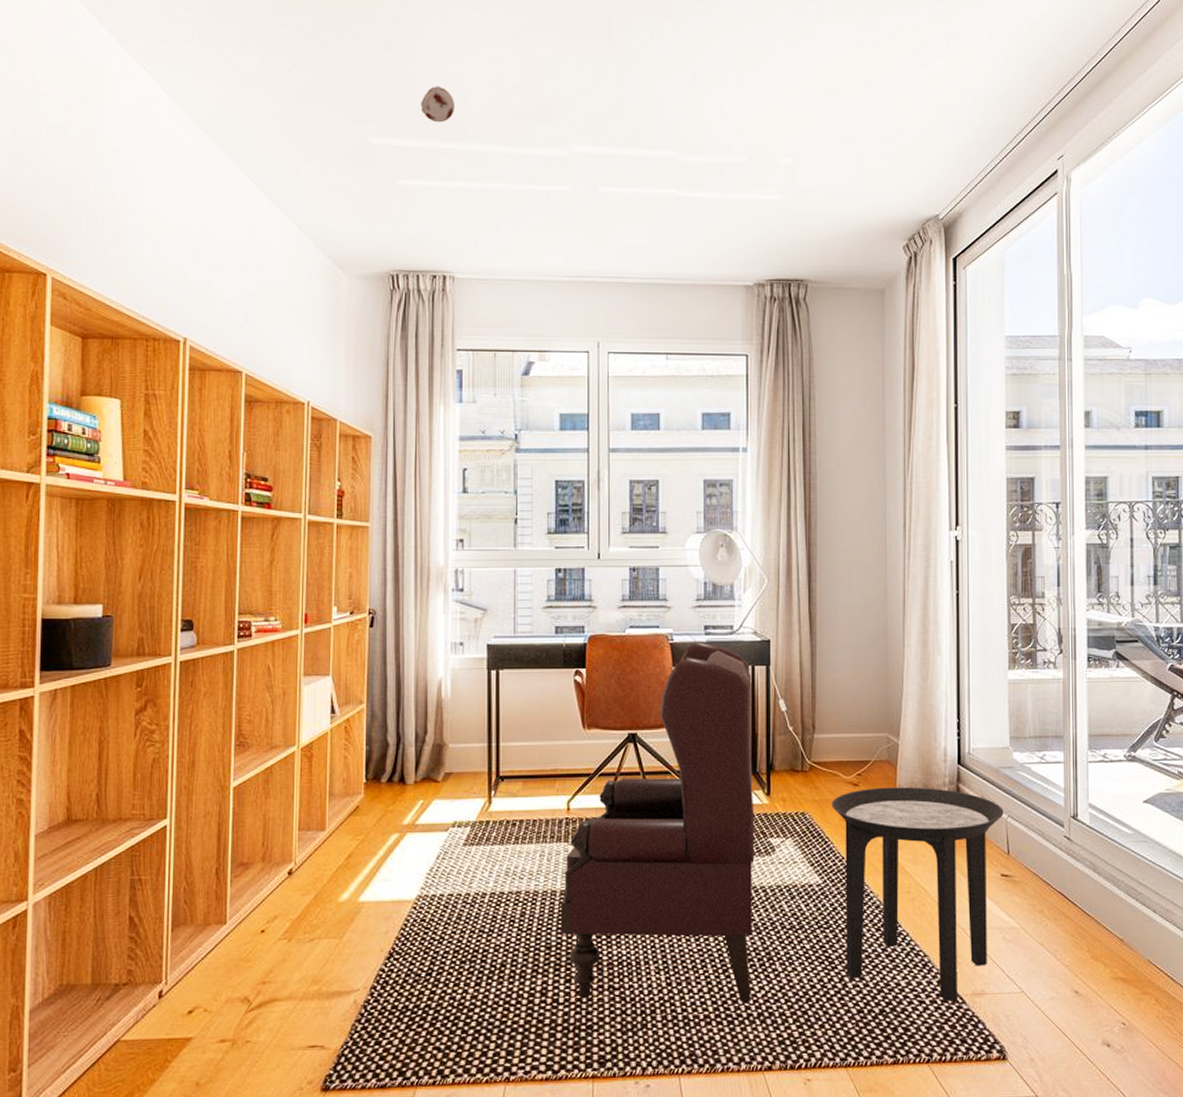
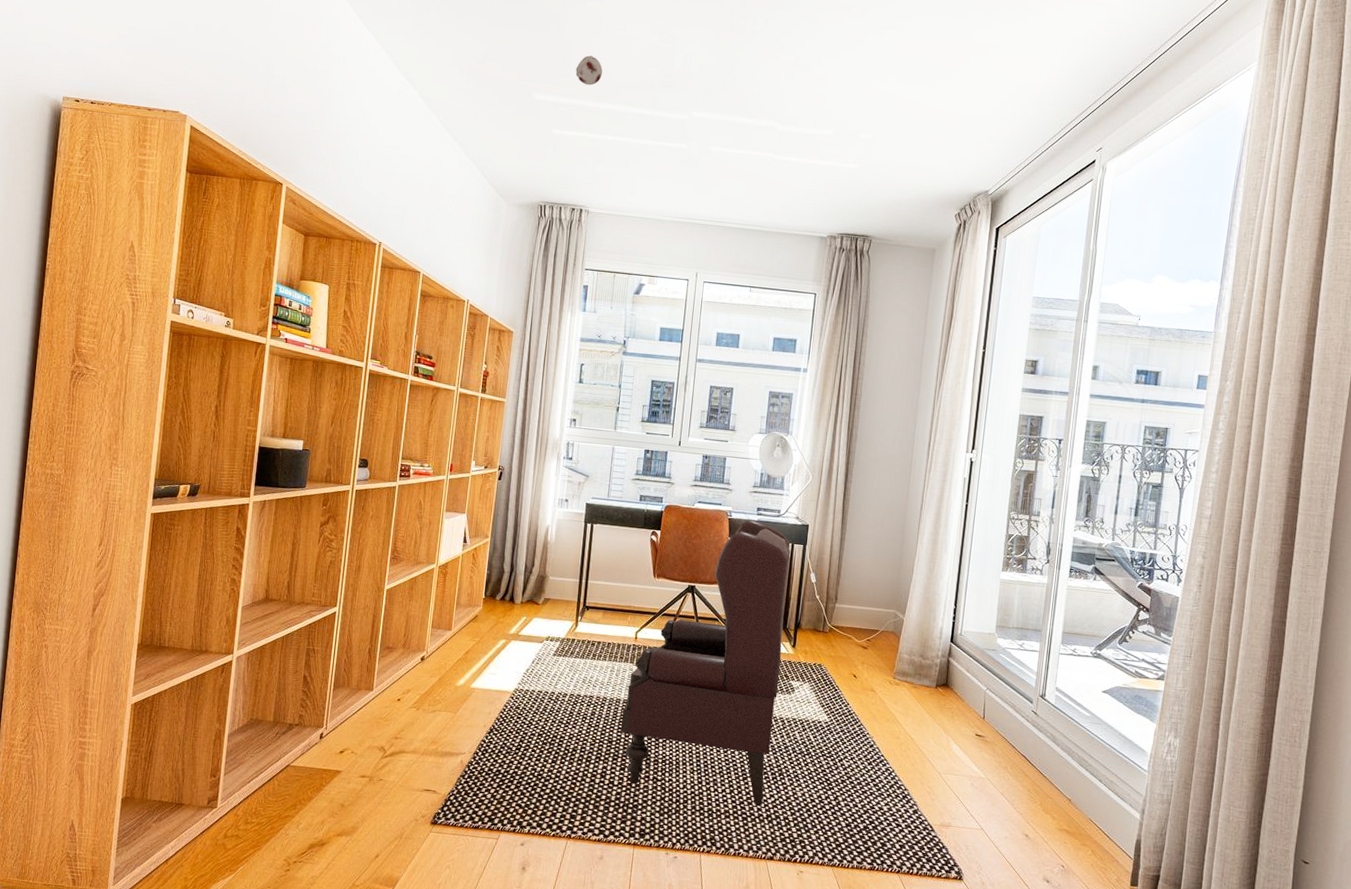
side table: present [832,787,1004,1001] -> none [840,652,984,828]

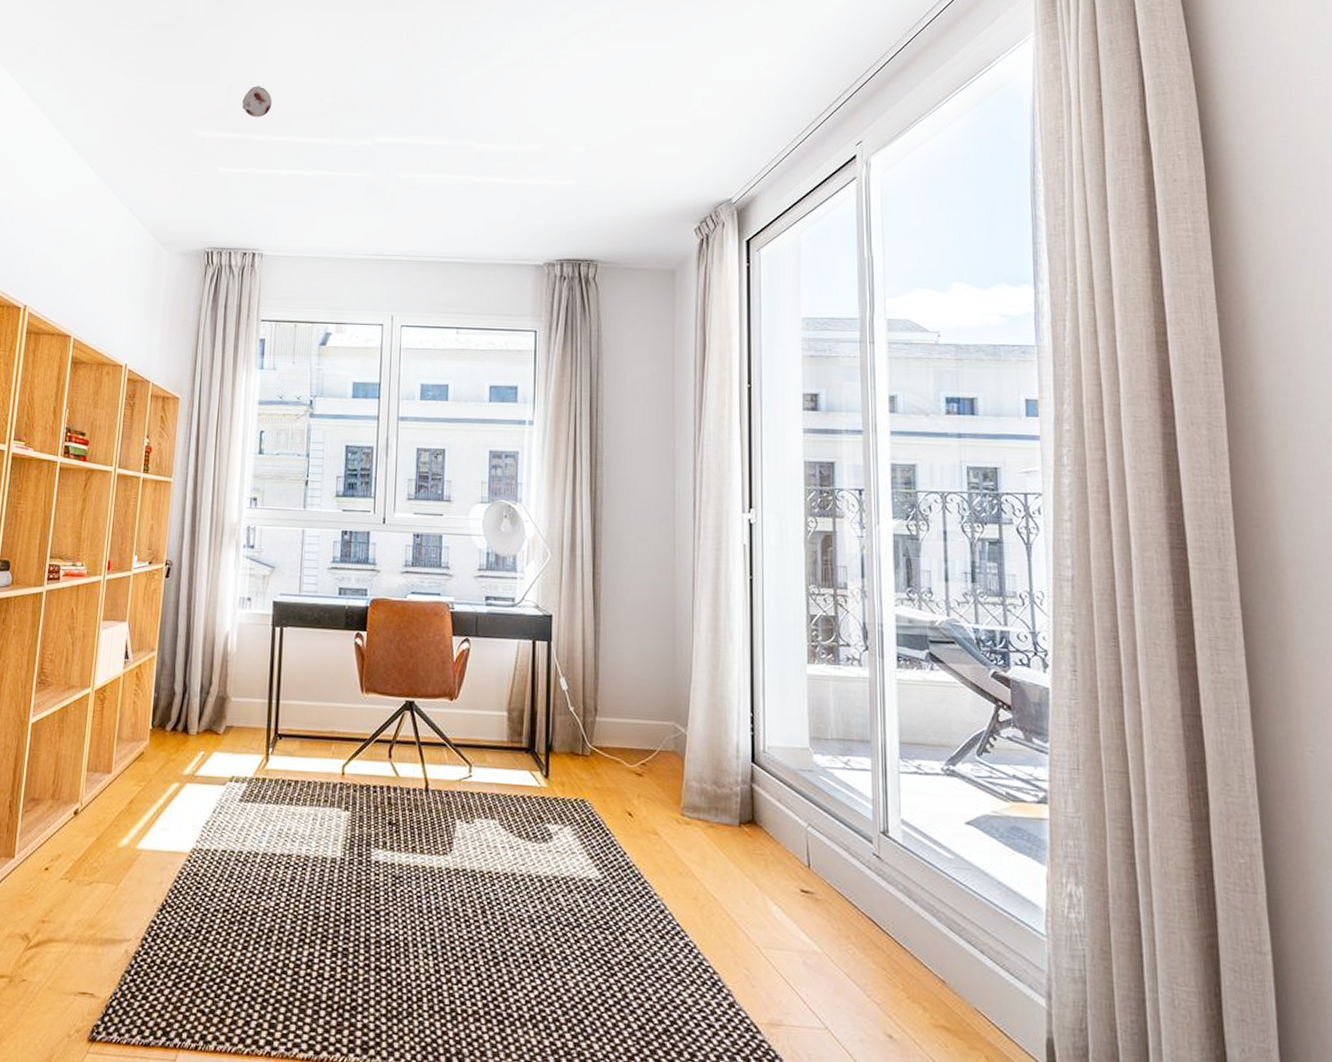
armchair: present [621,520,791,805] -> none [330,612,532,1001]

